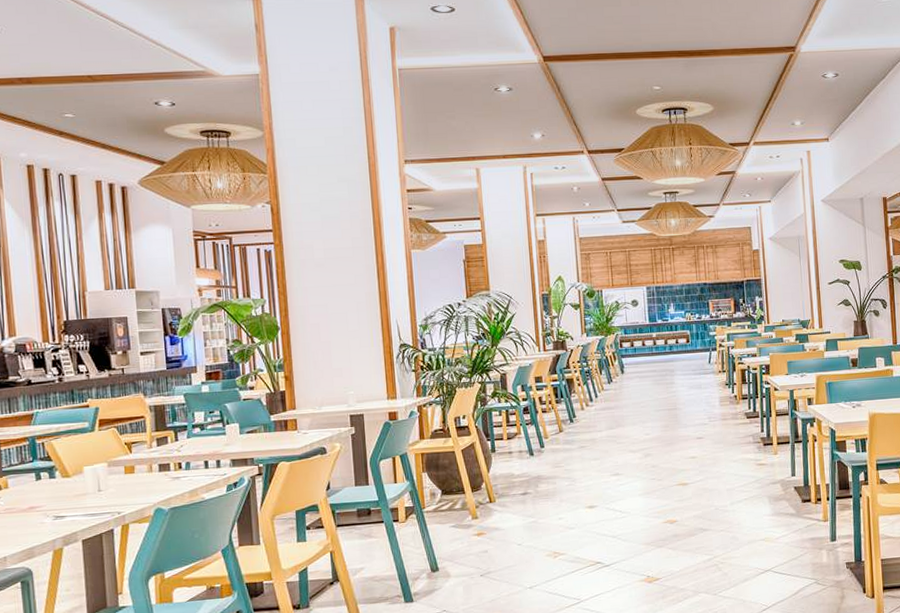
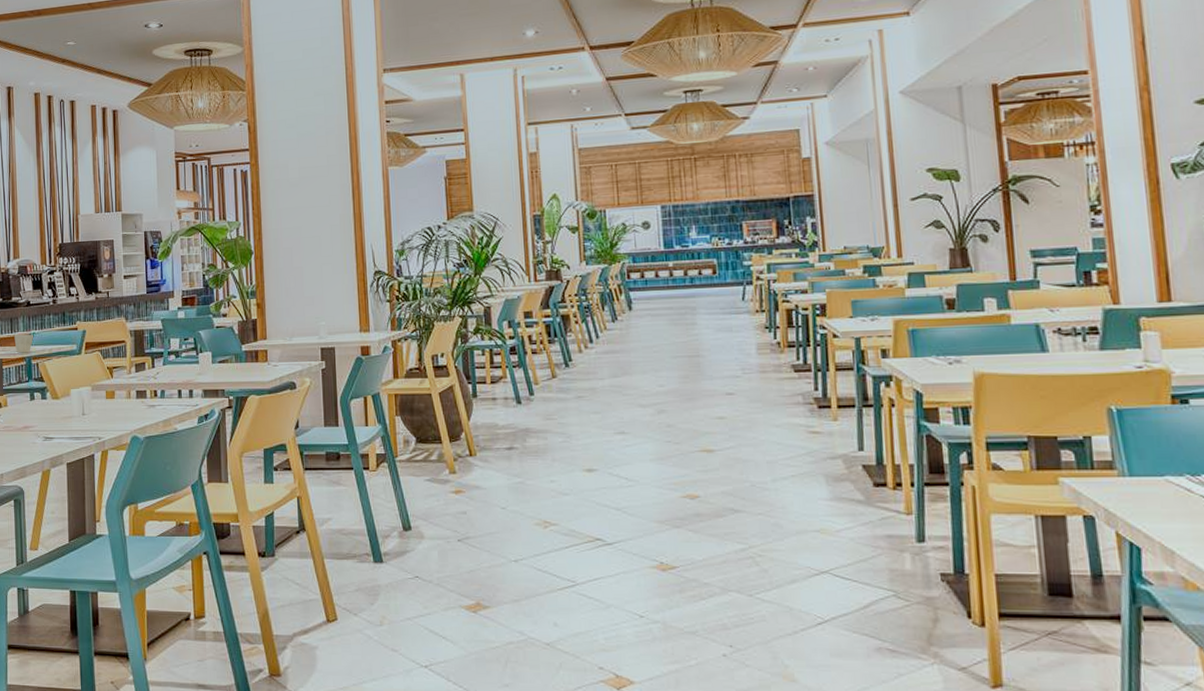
cup: none [13,413,38,433] -> present [14,334,34,353]

